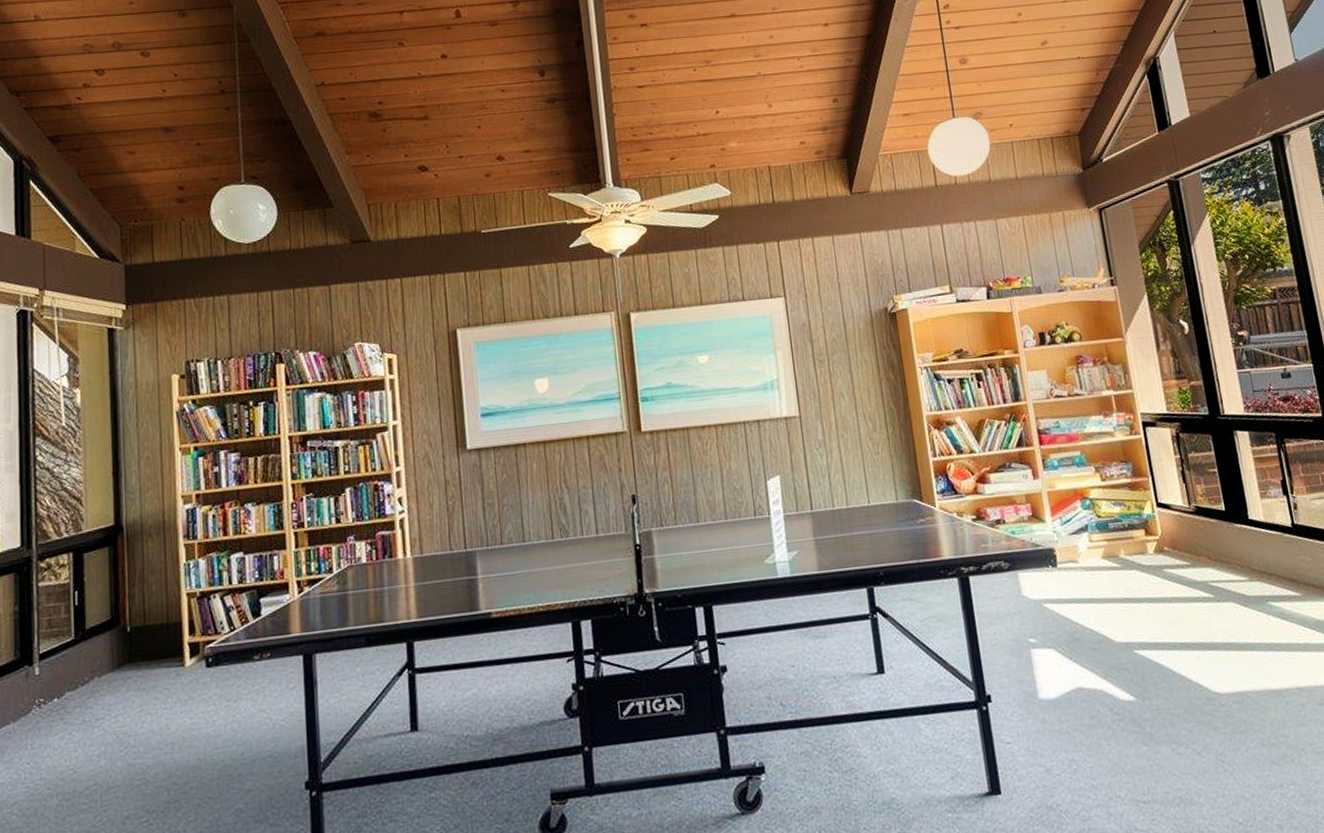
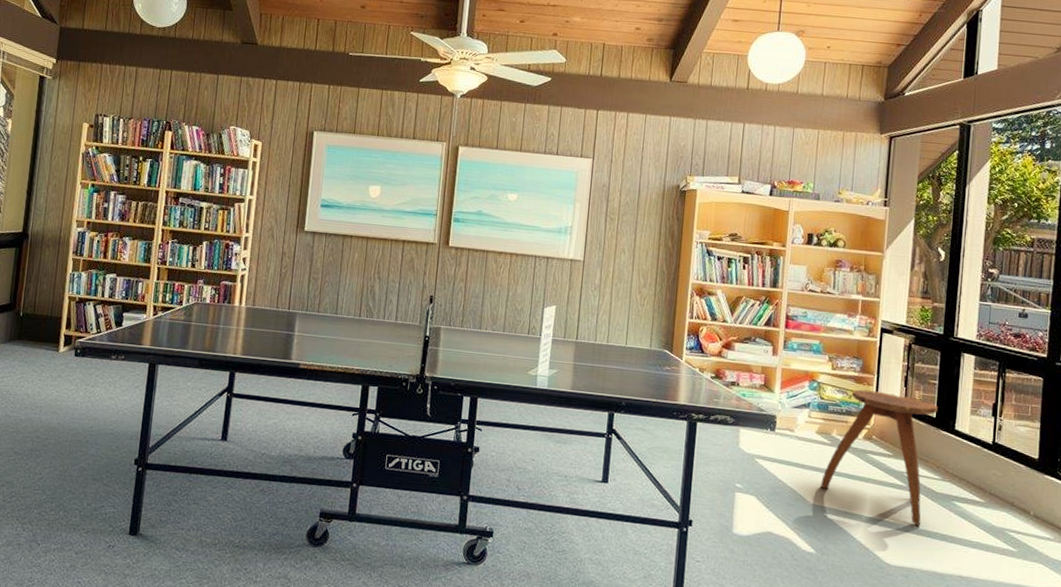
stool: none [1121,492,1241,640] -> present [820,389,938,526]

